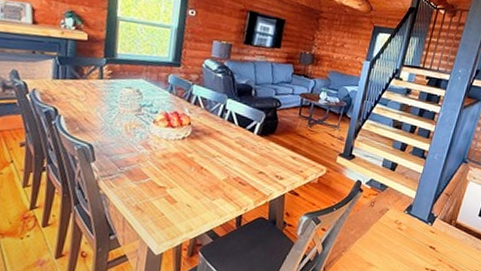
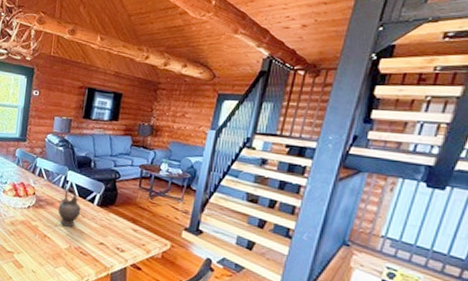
teapot: none [215,116,241,158] -> present [57,187,81,227]

